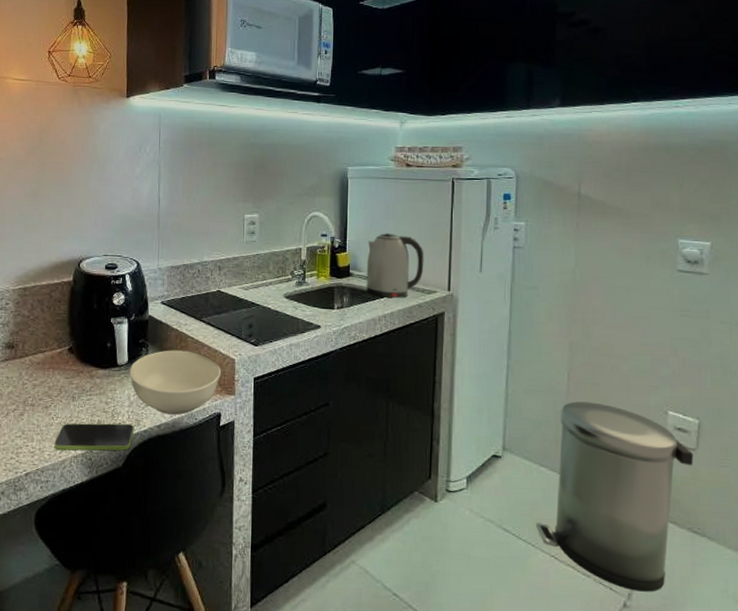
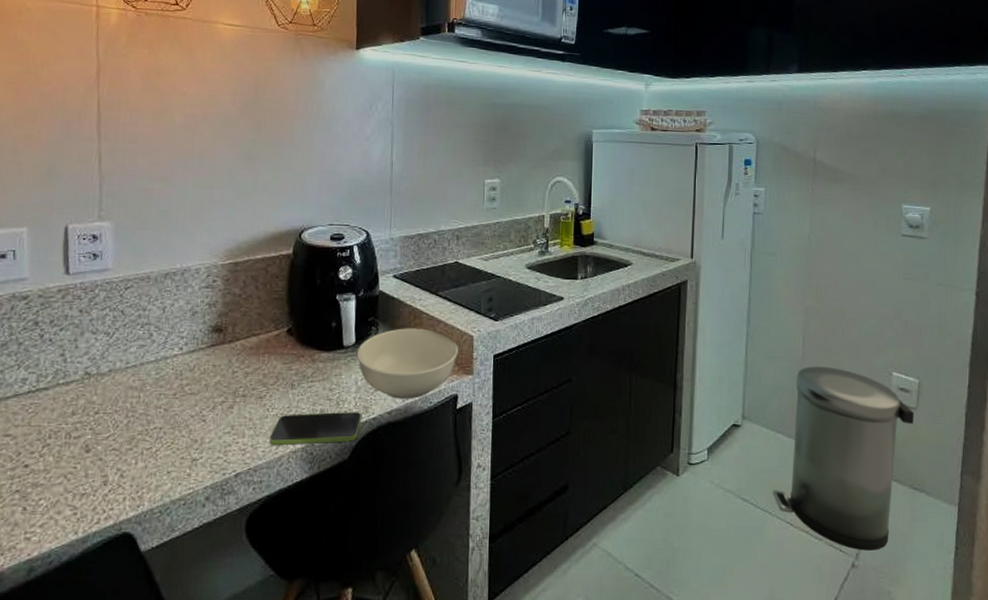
kettle: present [366,233,424,299] -> none [610,199,668,267]

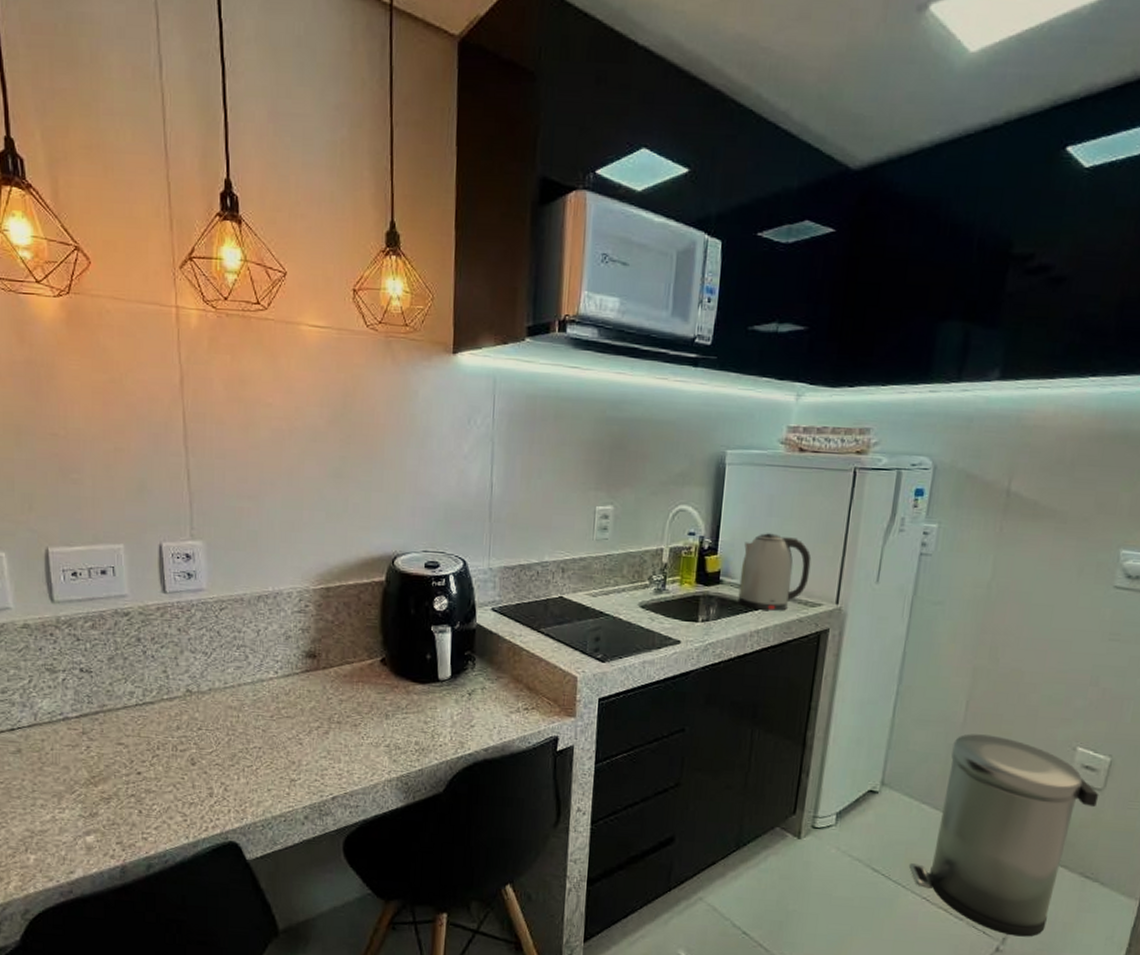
phone: present [269,412,361,445] -> none [364,744,457,775]
bowl: present [356,328,459,399] -> none [452,664,561,738]
kettle: none [610,199,668,267] -> present [737,533,812,612]

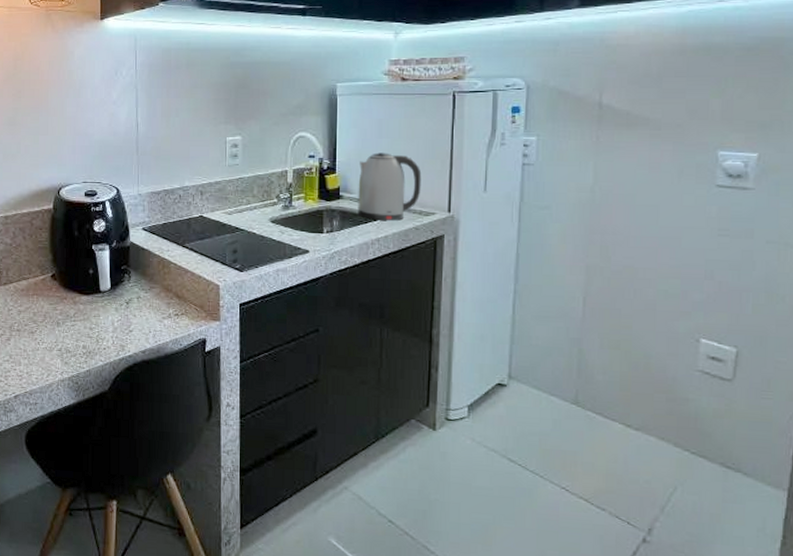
pedal bin: present [908,734,1099,937] -> none [544,328,730,528]

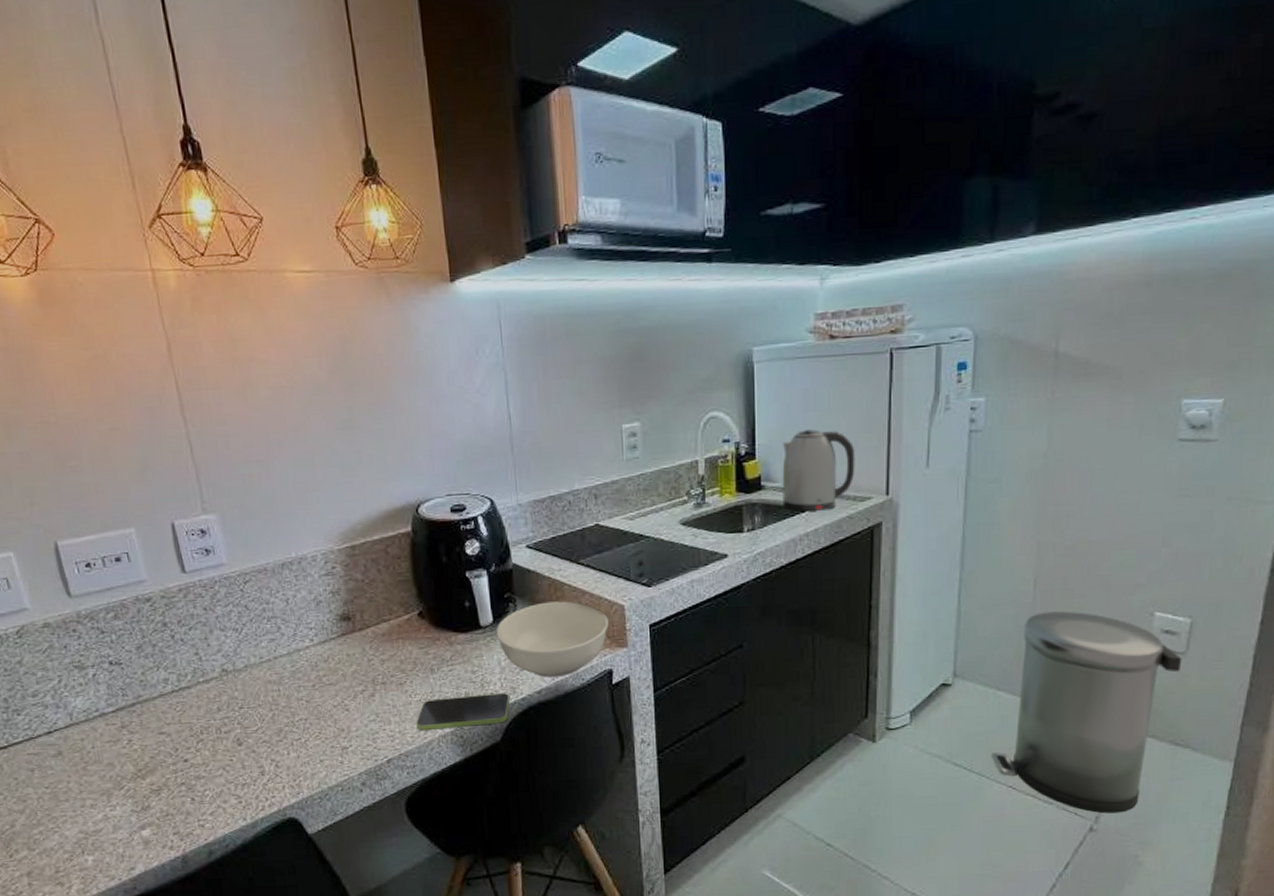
phone: none [41,348,118,375] -> present [416,693,510,730]
bowl: none [112,276,206,341] -> present [495,601,610,678]
pedal bin: none [544,328,730,528] -> present [990,611,1182,814]

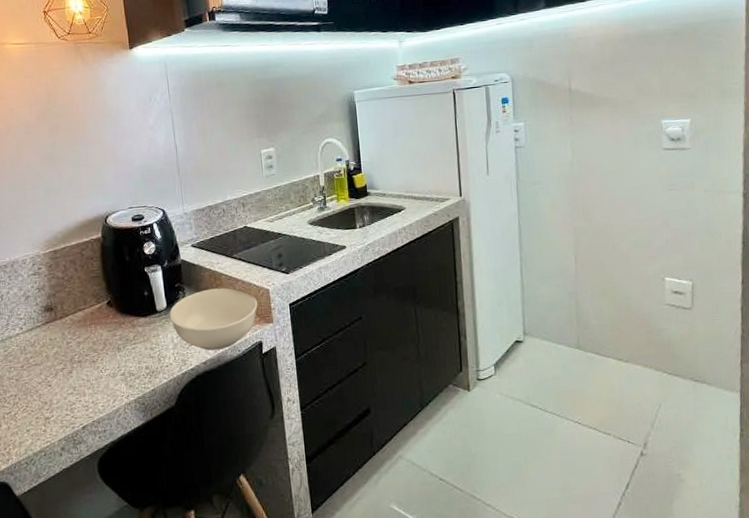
phone: present [416,693,510,730] -> none [106,365,182,400]
kettle: present [782,429,855,512] -> none [381,149,436,211]
pedal bin: present [990,611,1182,814] -> none [558,279,690,440]

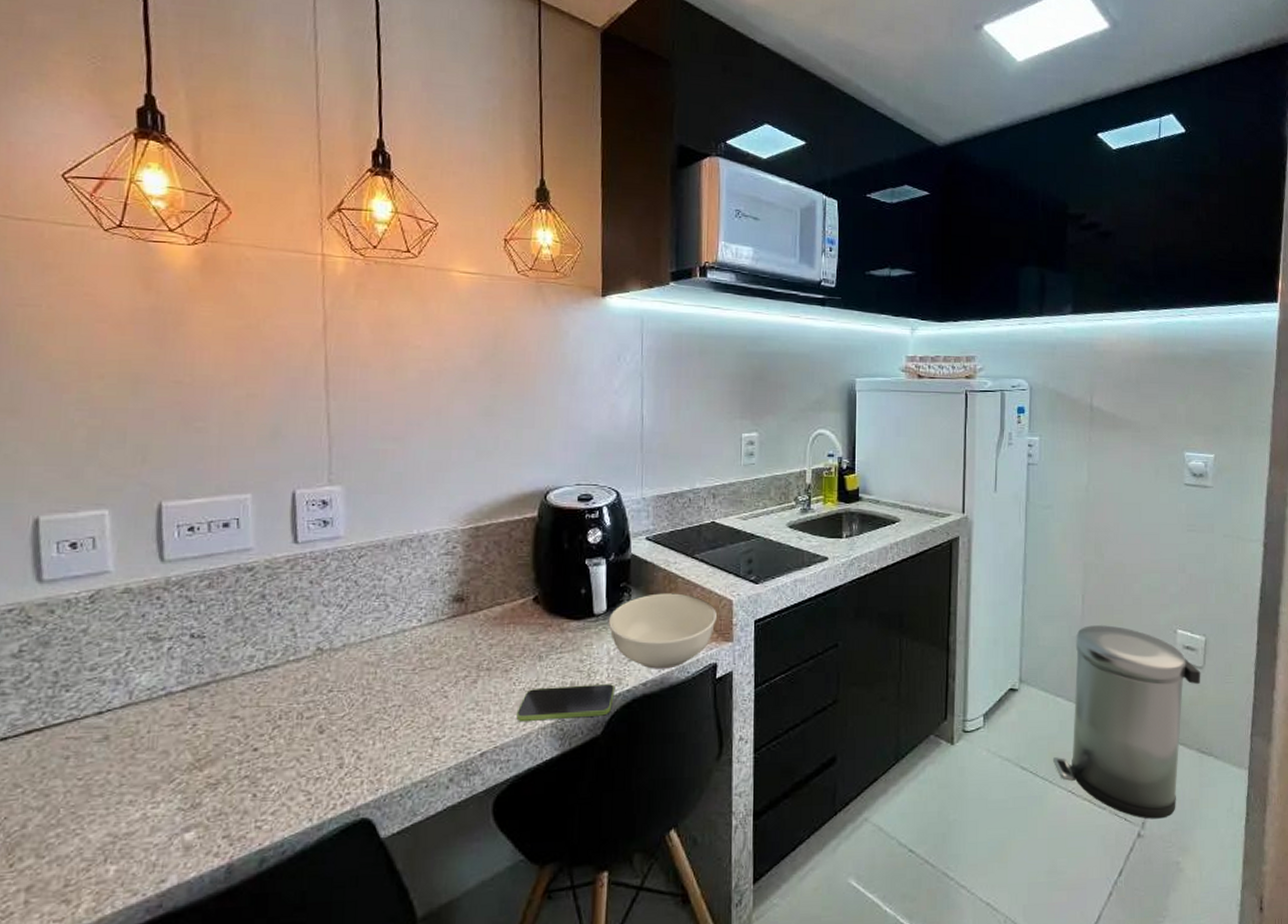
phone: none [106,365,182,400] -> present [516,684,614,721]
pedal bin: none [558,279,690,440] -> present [1052,625,1201,819]

